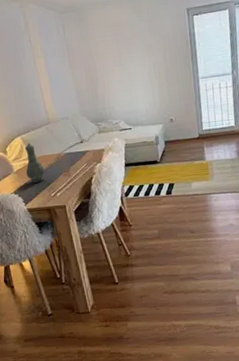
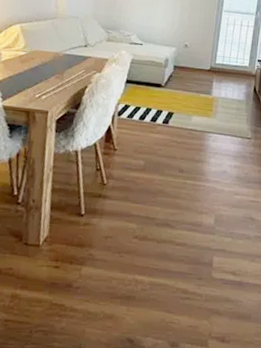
vase: present [24,143,46,183] -> none [13,33,37,79]

